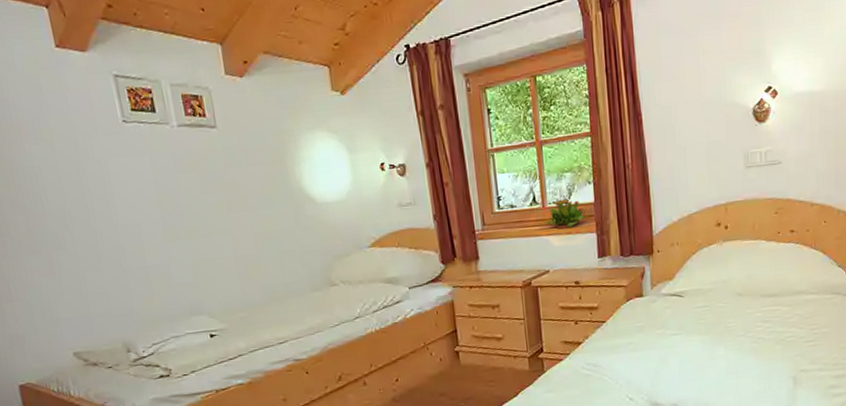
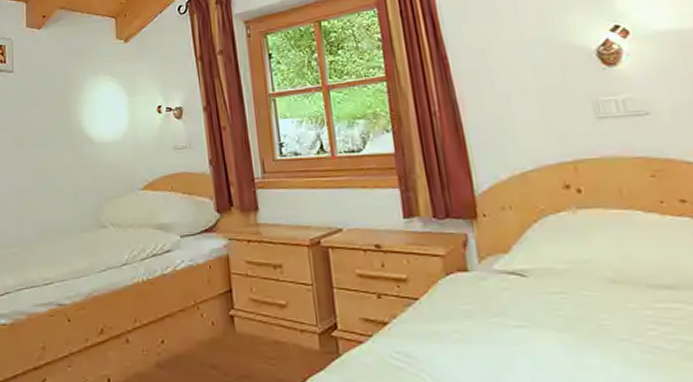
potted flower: present [544,199,587,230] -> none [334,148,386,182]

